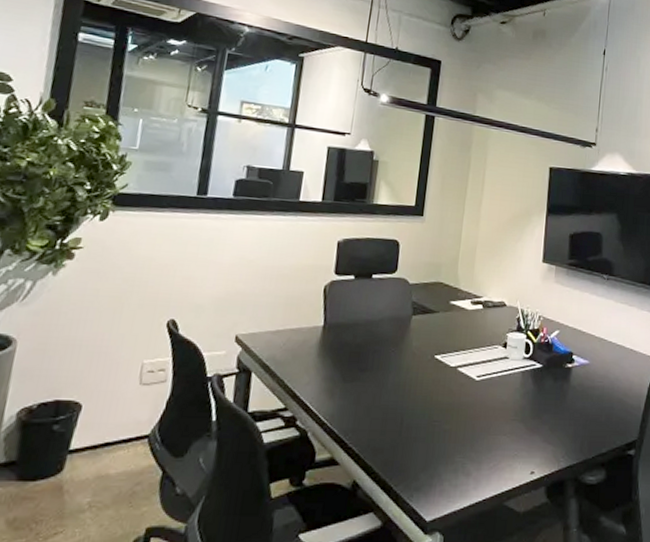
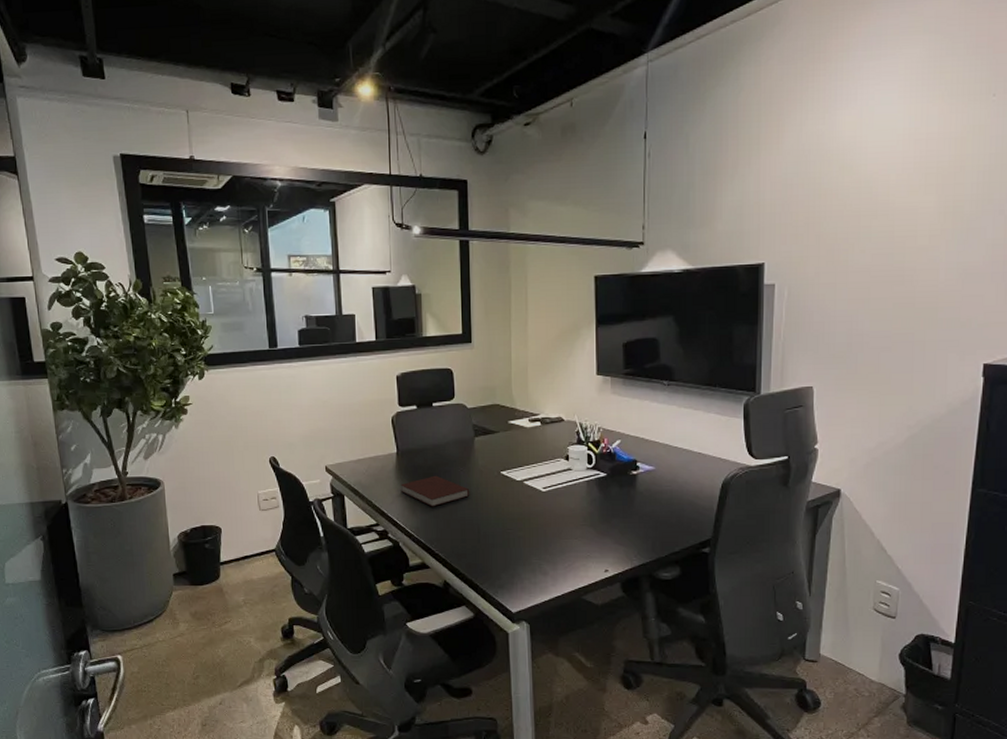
notebook: none [320,355,399,392] -> present [400,475,470,507]

